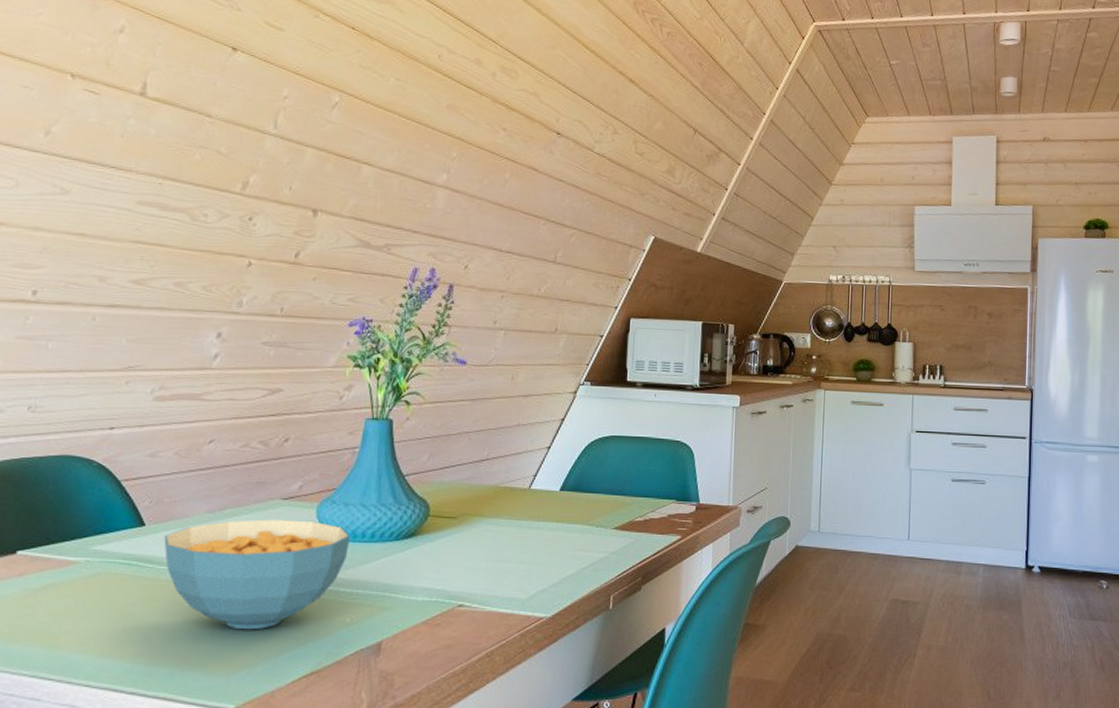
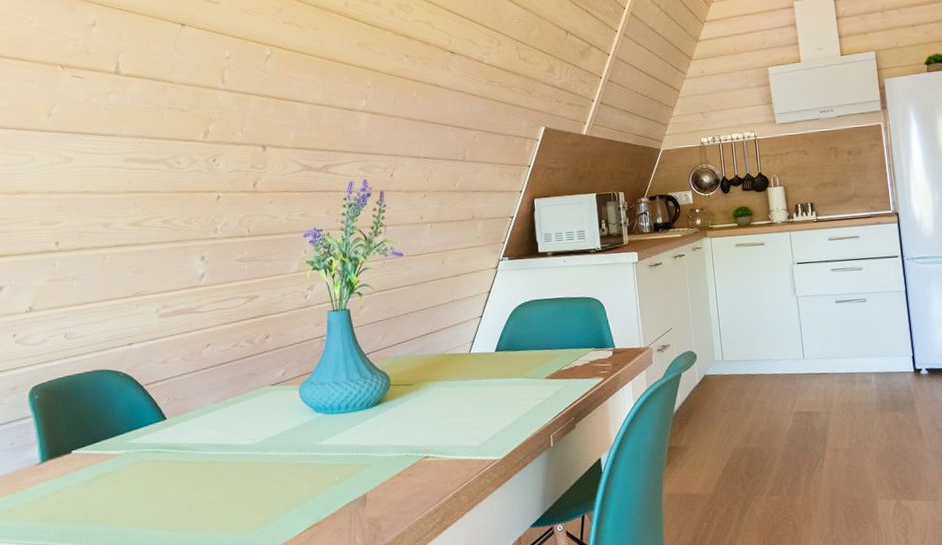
cereal bowl: present [164,519,351,630] -> none [182,400,330,496]

